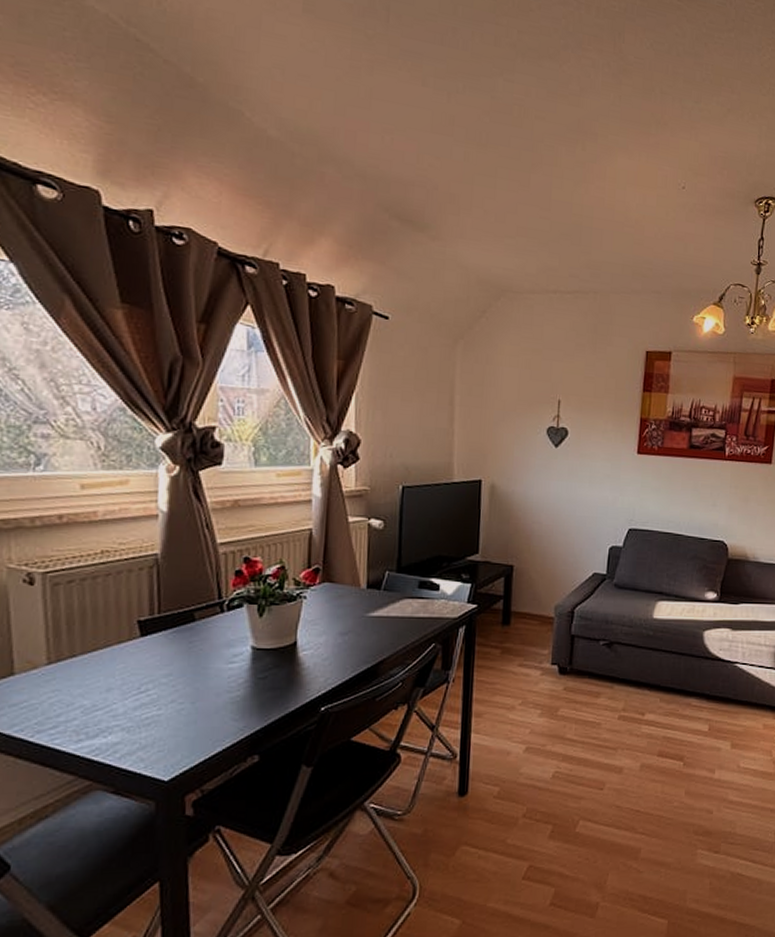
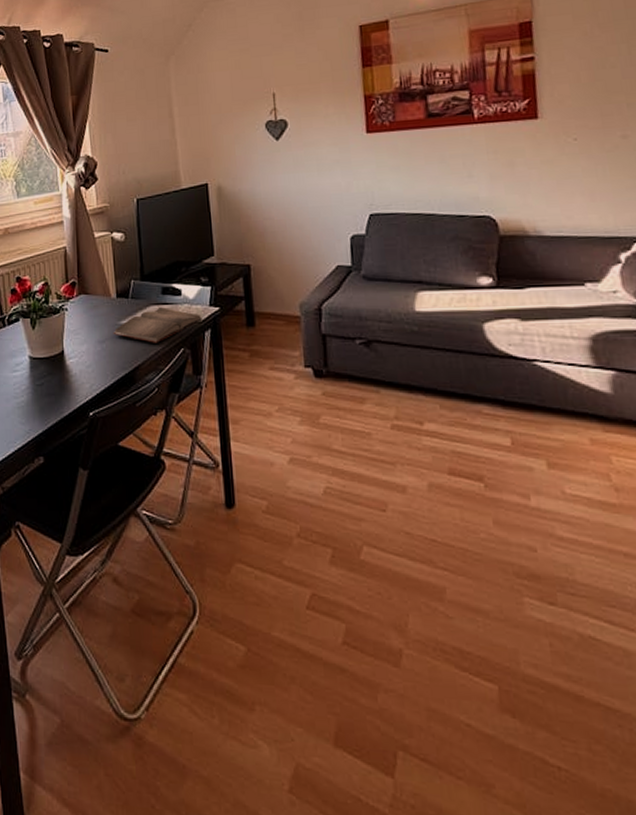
hardback book: none [358,601,458,637] -> present [113,307,202,343]

